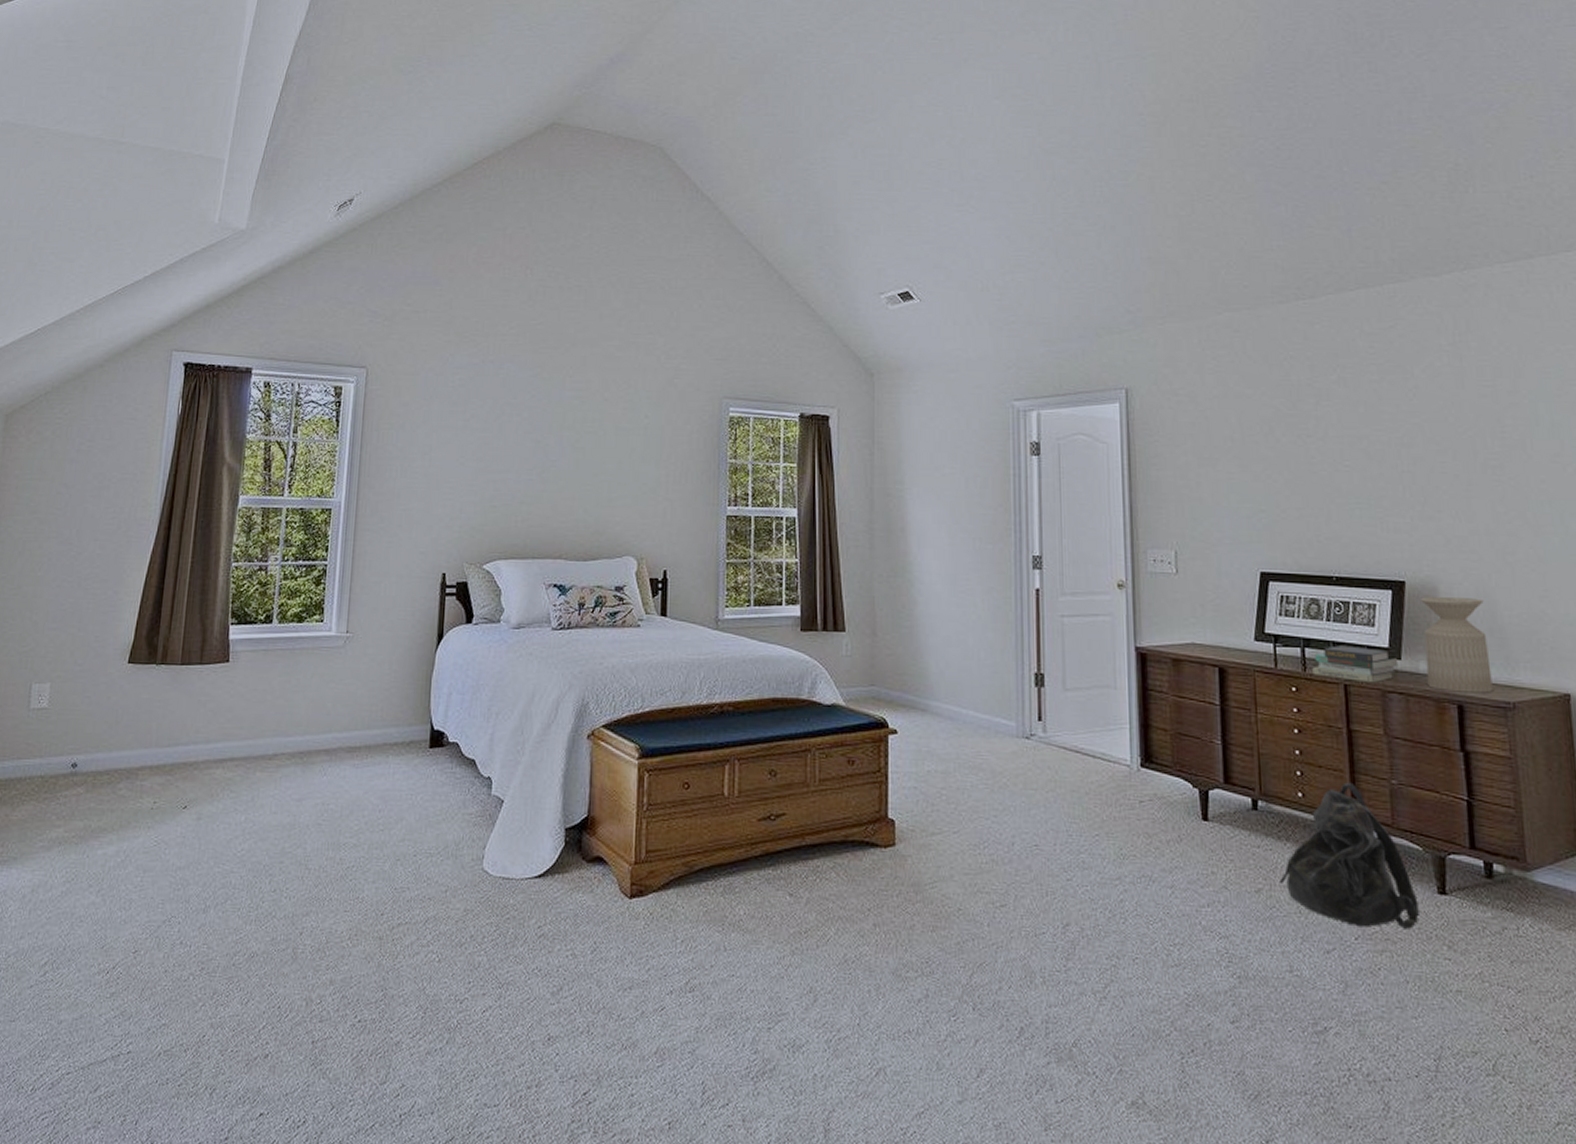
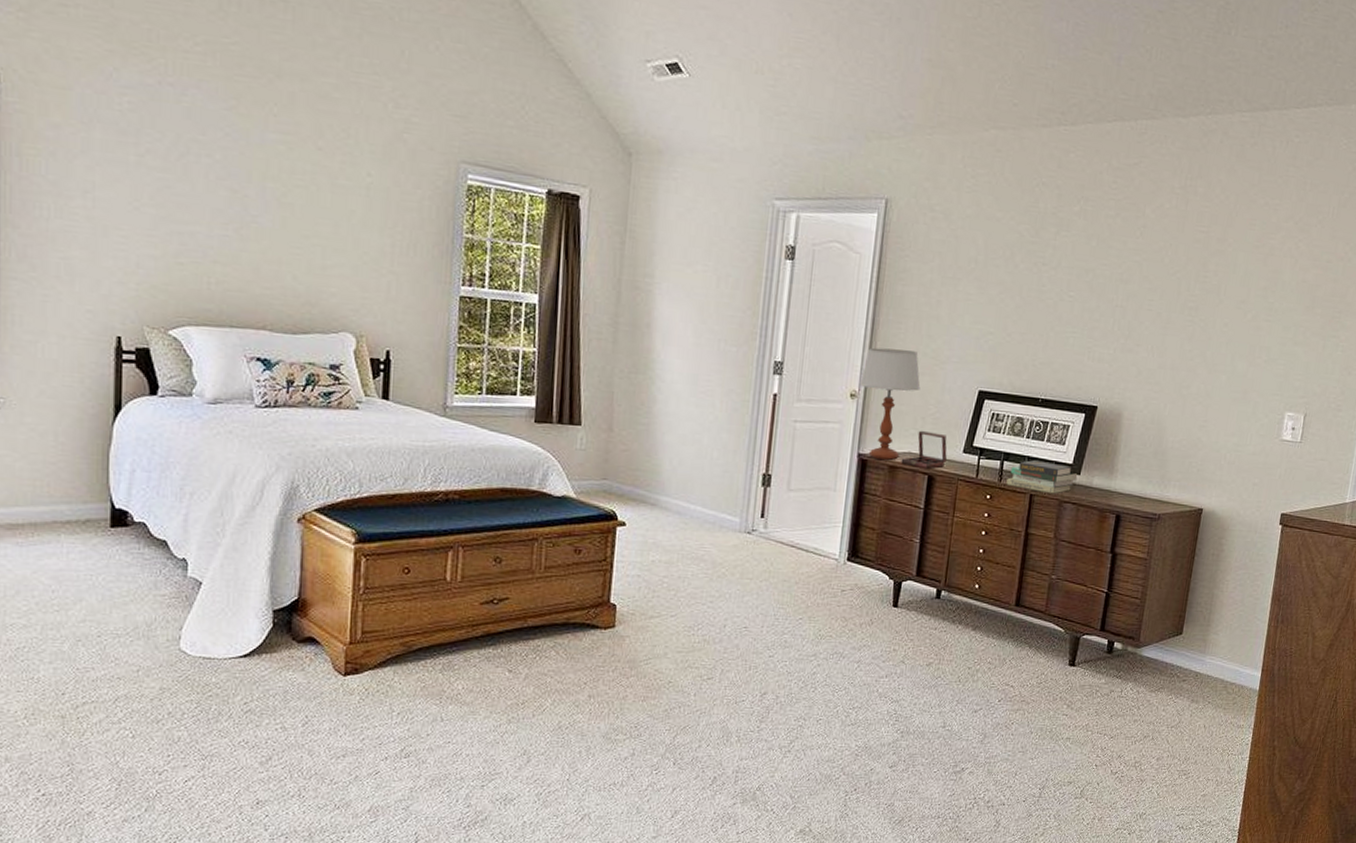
table lamp: none [1125,535,1194,654] -> present [859,347,921,461]
jewelry box: none [1185,618,1237,661] -> present [901,430,947,470]
backpack: present [1280,782,1419,929] -> none [947,576,1053,693]
side table: present [1419,596,1493,693] -> none [1096,421,1156,506]

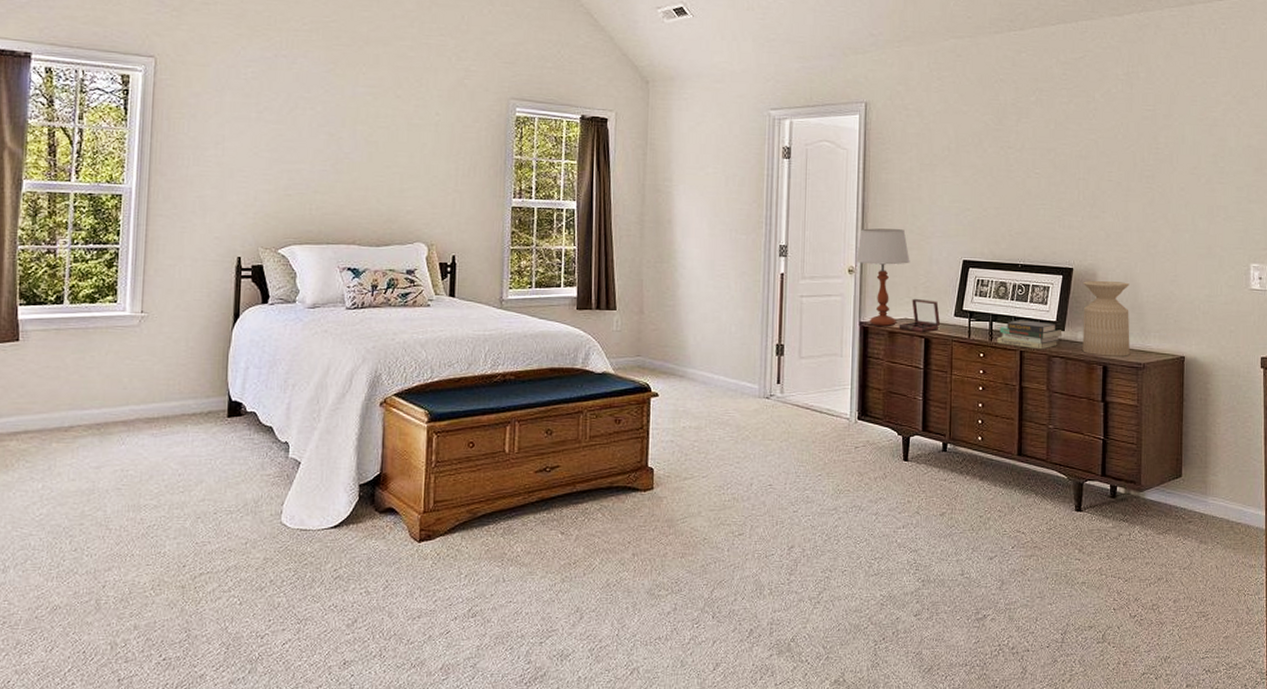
side table: none [1096,421,1156,506] -> present [1082,280,1130,356]

